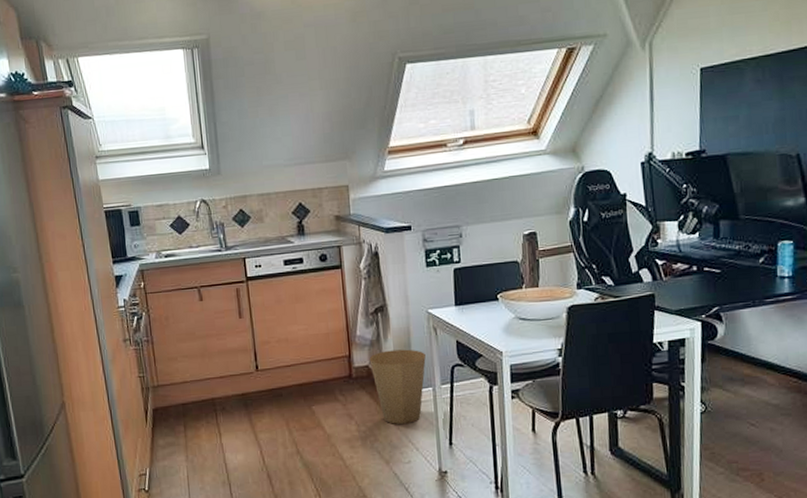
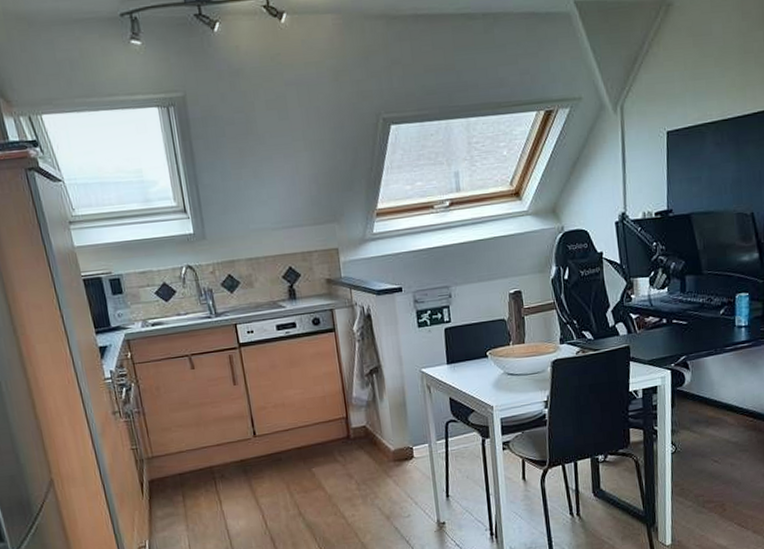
trash can: present [369,349,426,424] -> none [366,408,421,481]

